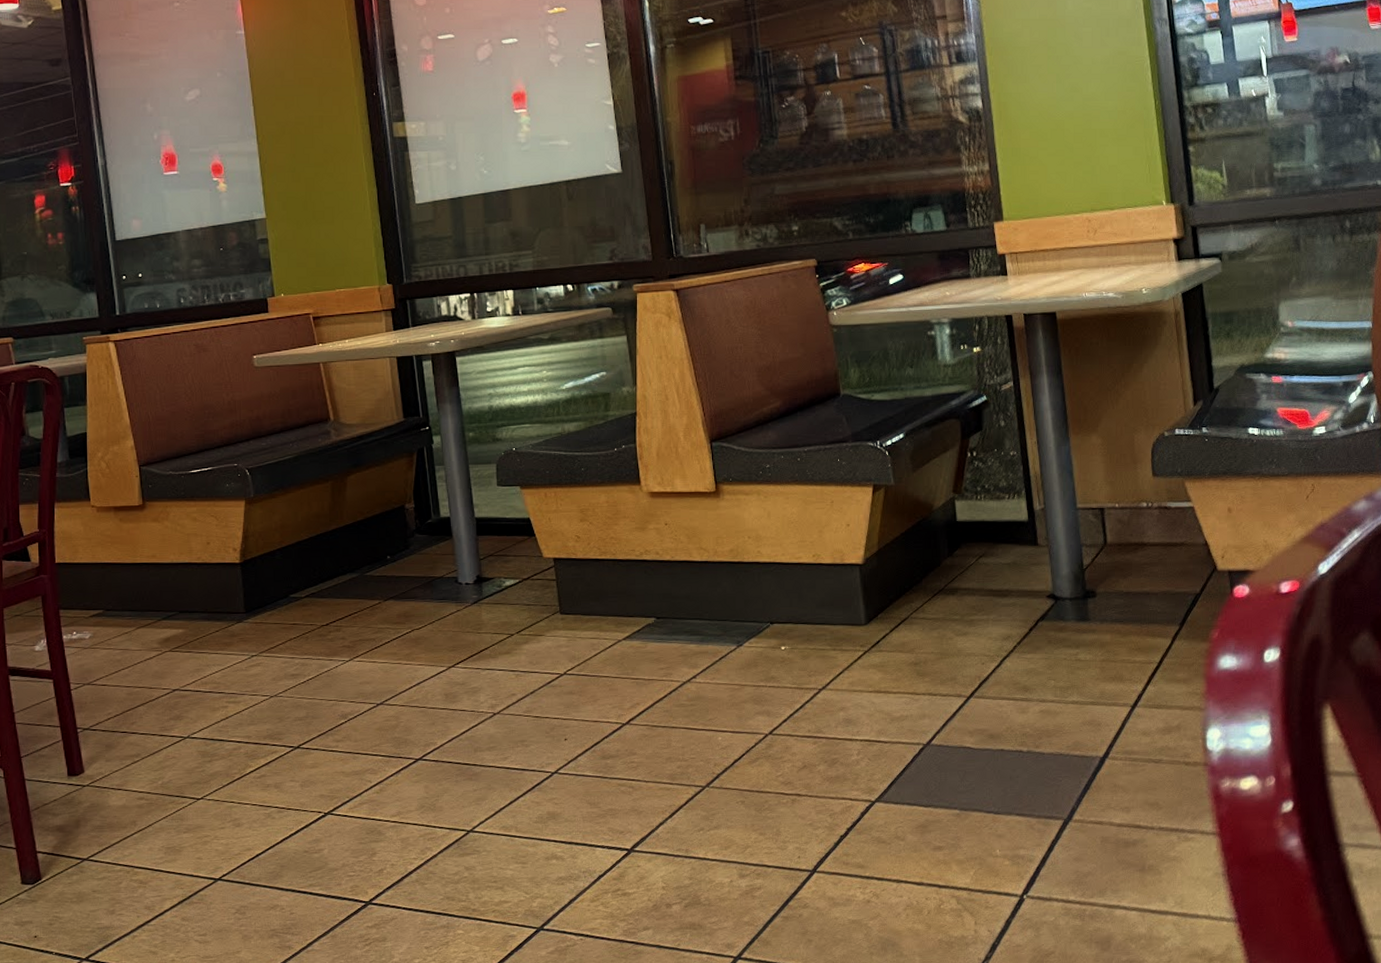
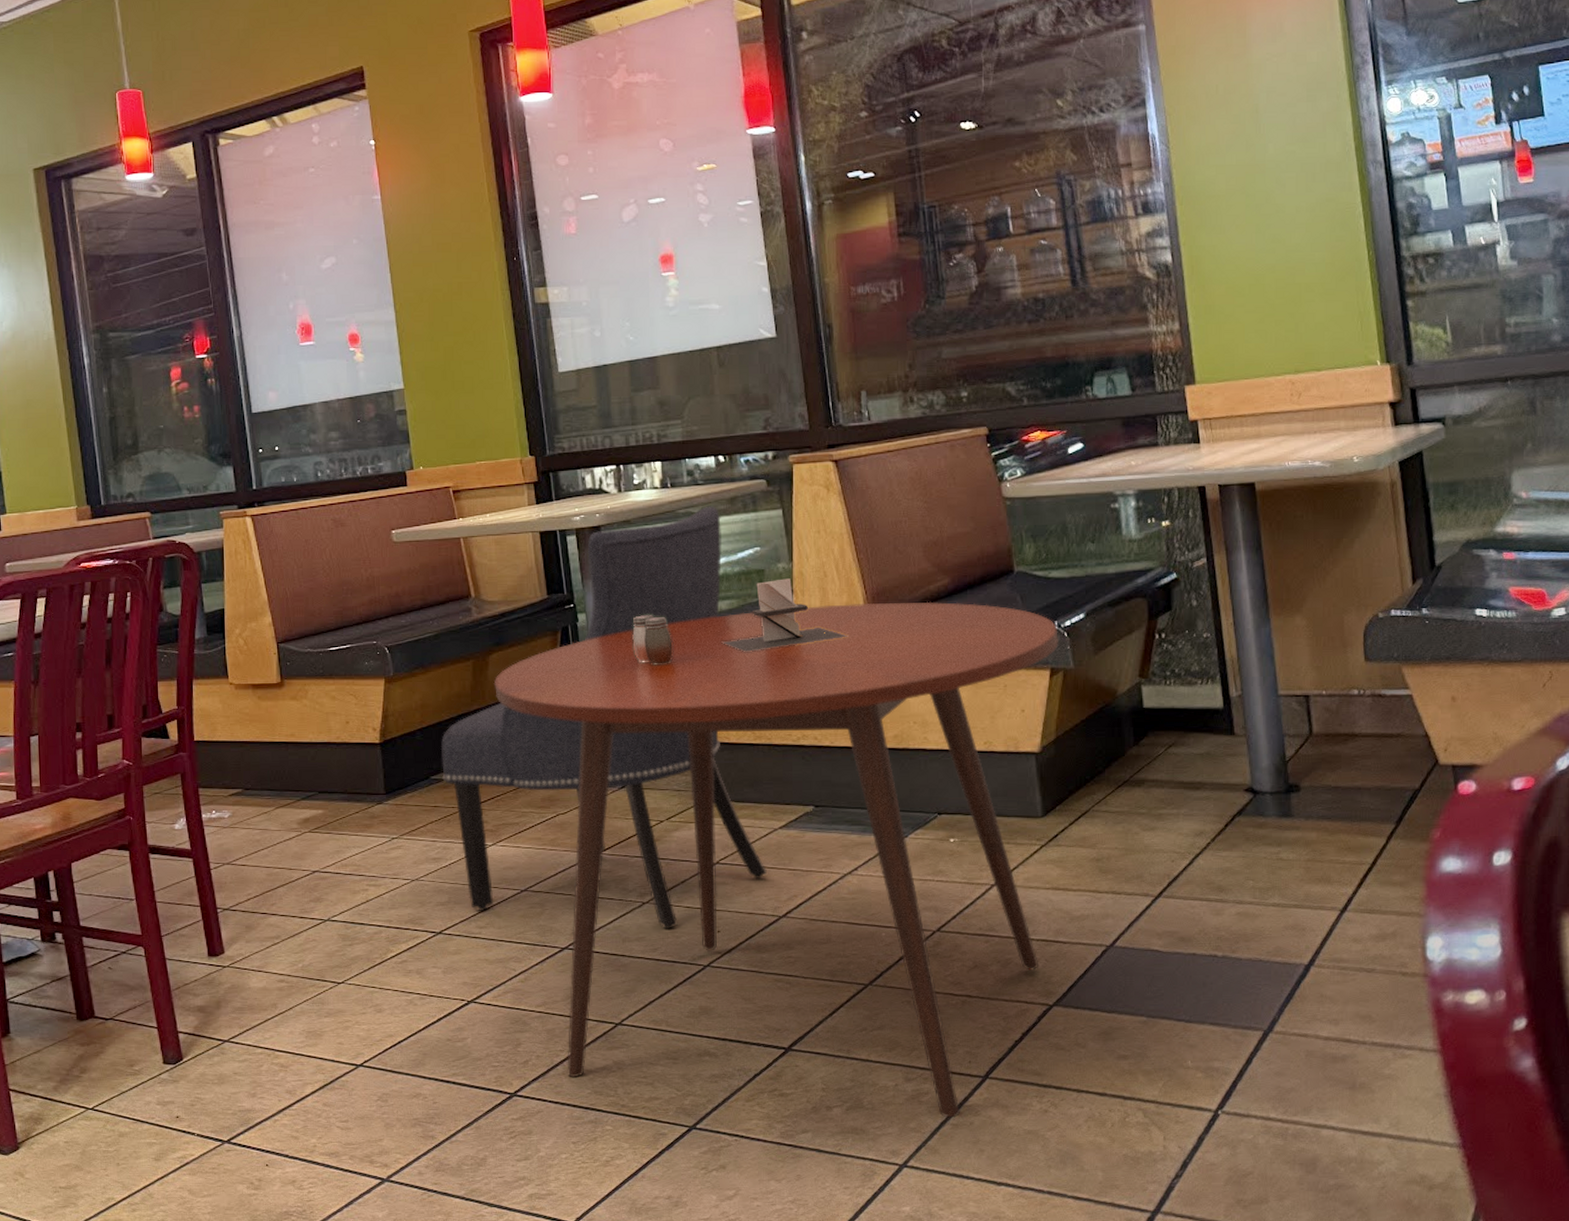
chair: none [299,332,611,739] -> present [440,506,767,929]
dining table: none [351,423,881,911] -> present [493,601,1060,1118]
salt and pepper shaker: none [485,437,523,485] -> present [632,615,673,666]
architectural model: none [568,401,688,473] -> present [720,578,849,653]

